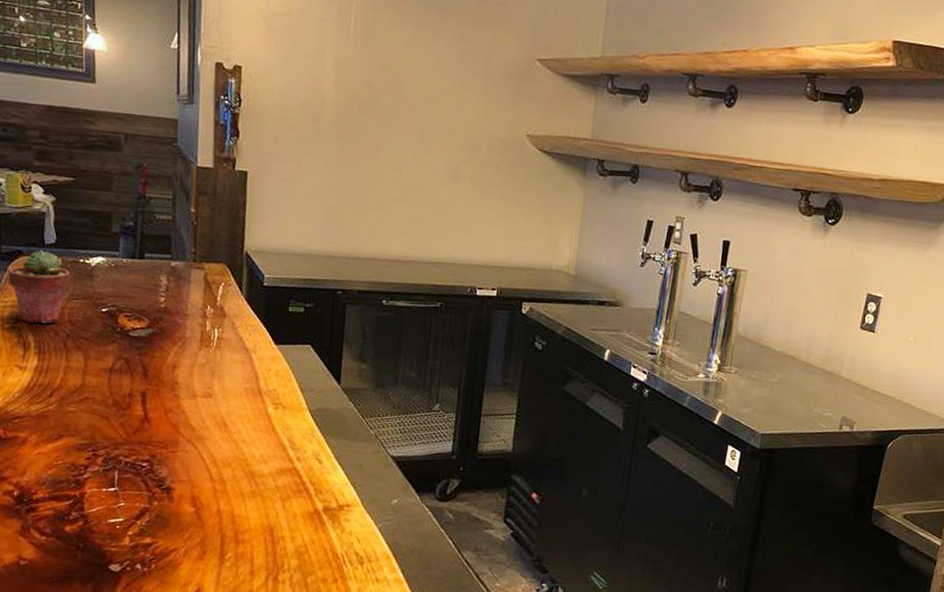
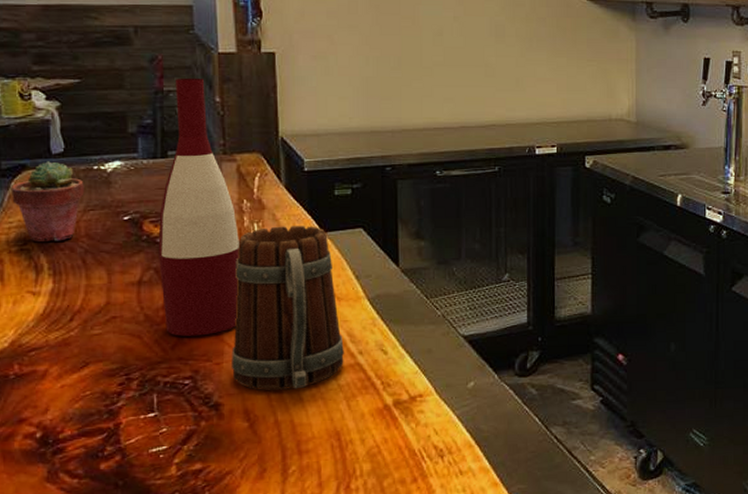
wine bottle: none [129,186,201,425] -> present [158,77,239,336]
beer mug: none [184,333,284,484] -> present [232,226,344,391]

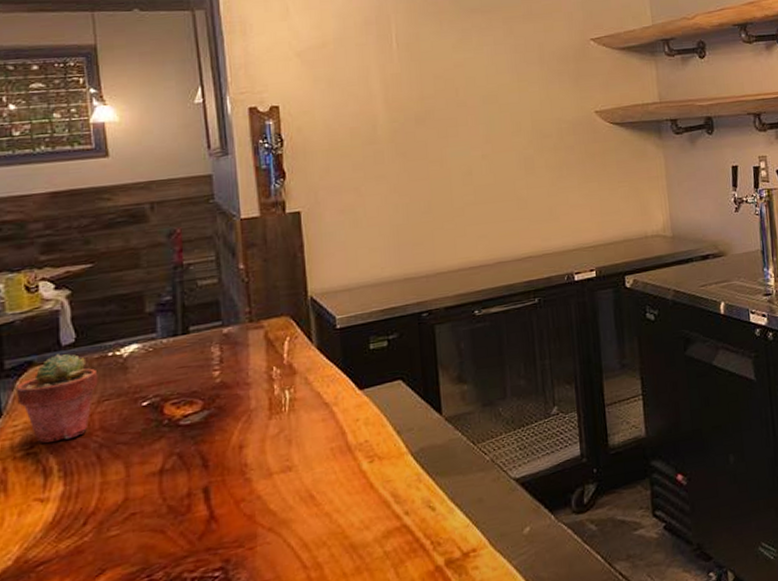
wine bottle: present [158,77,239,336] -> none [181,246,271,525]
beer mug: present [232,226,344,391] -> none [266,384,389,572]

